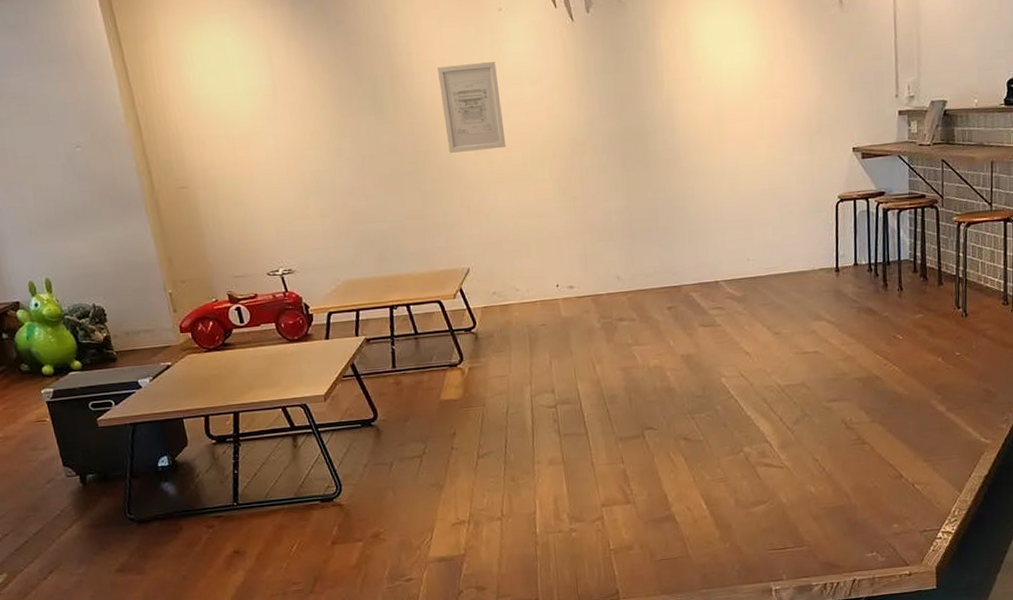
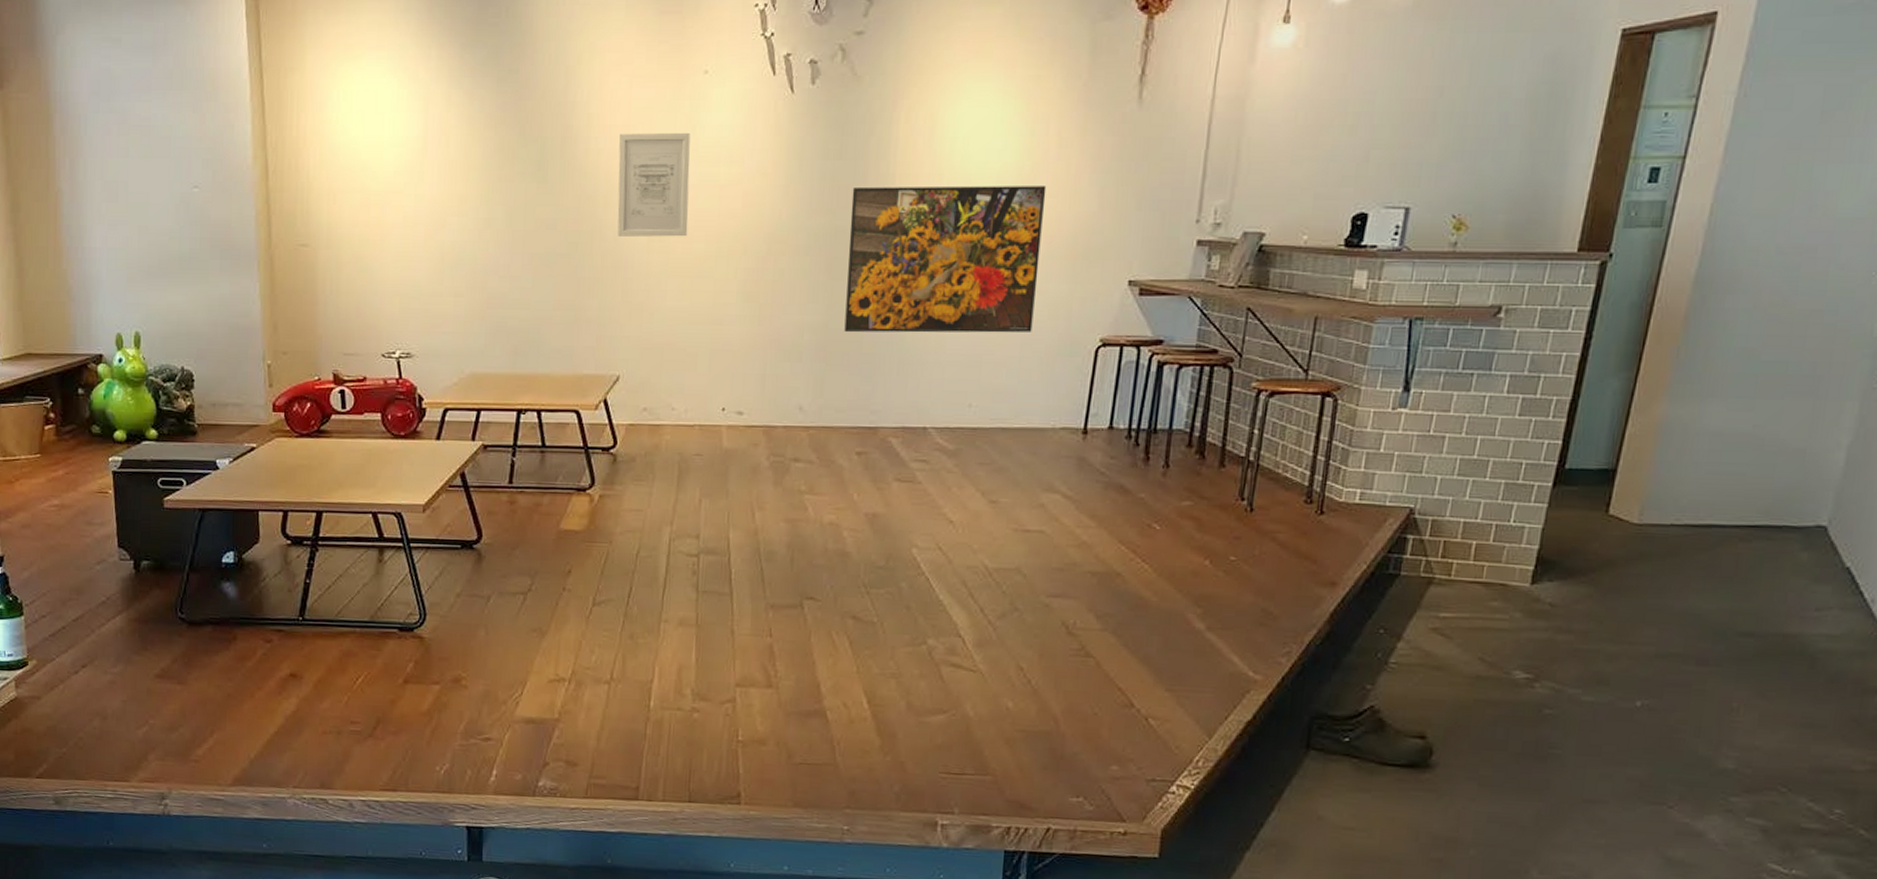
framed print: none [632,79,787,213] -> present [844,185,1047,333]

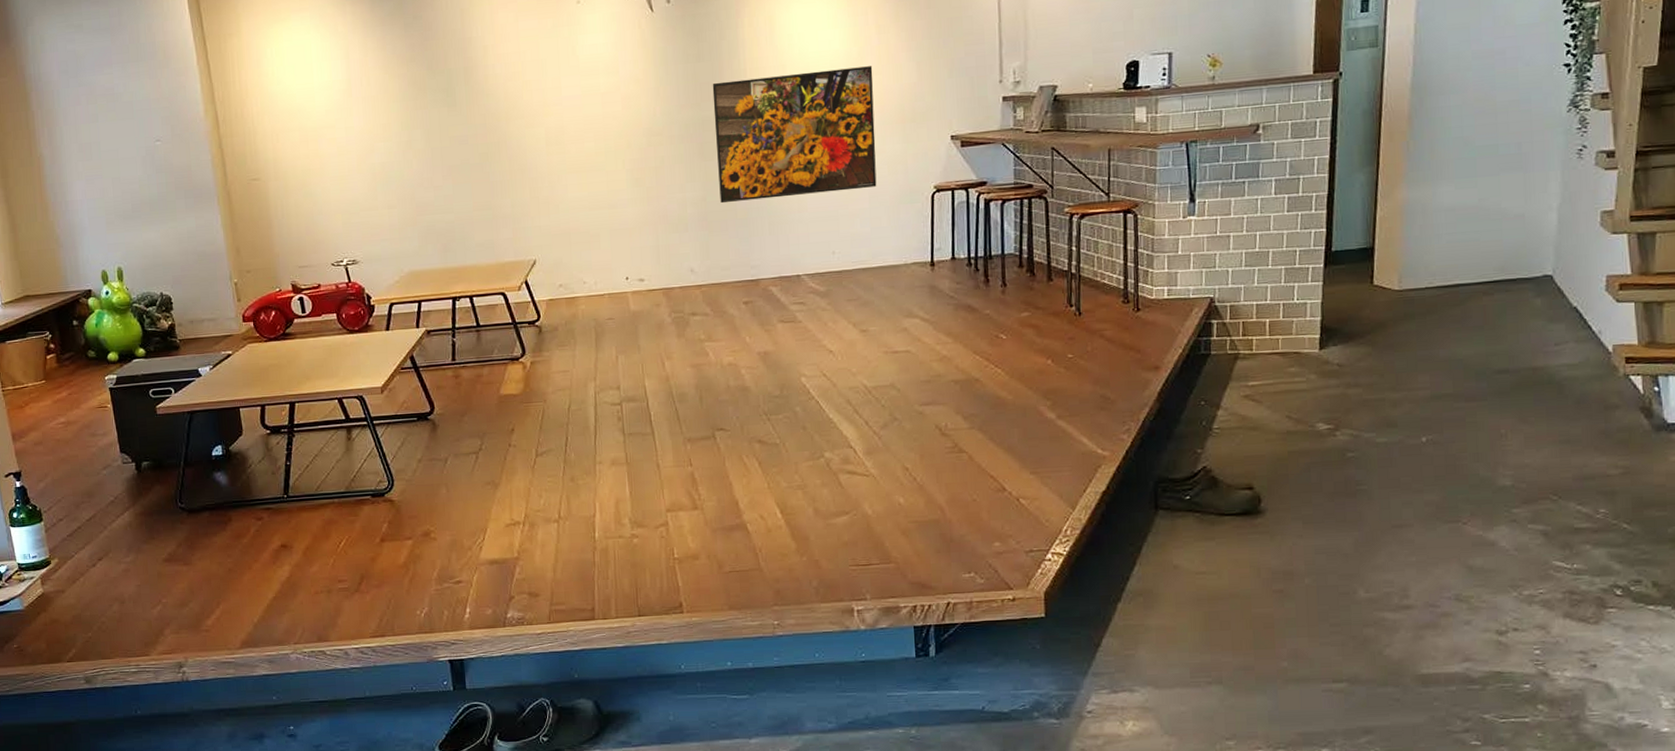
wall art: present [617,133,691,237] -> none [512,53,579,144]

